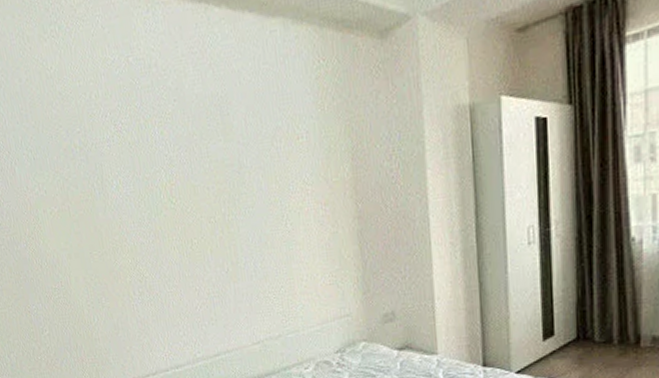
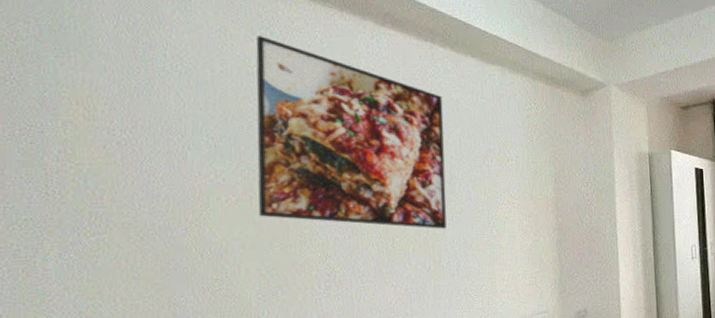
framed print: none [48,32,240,227] -> present [255,36,447,229]

